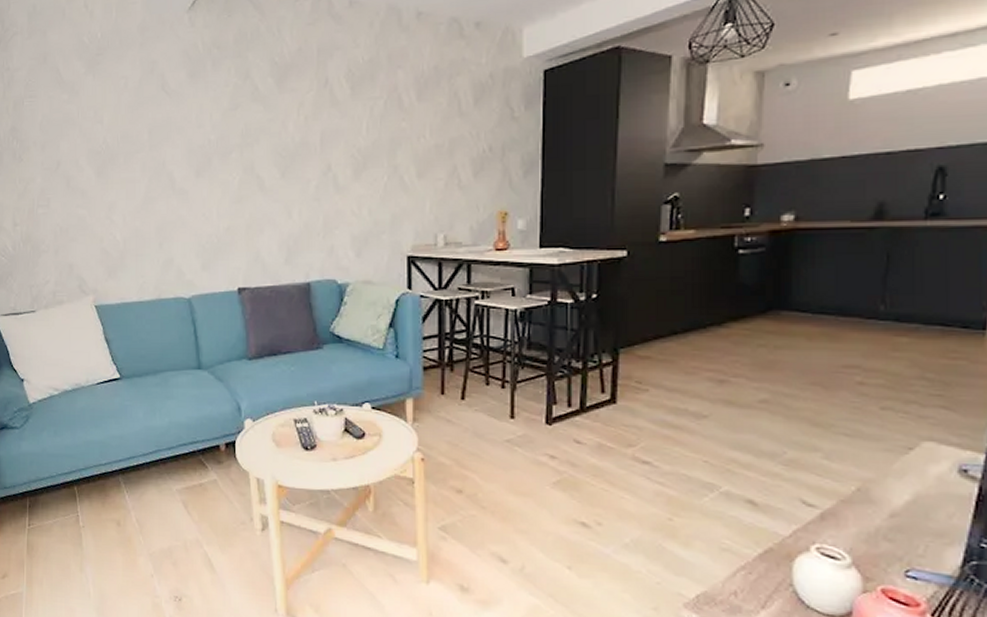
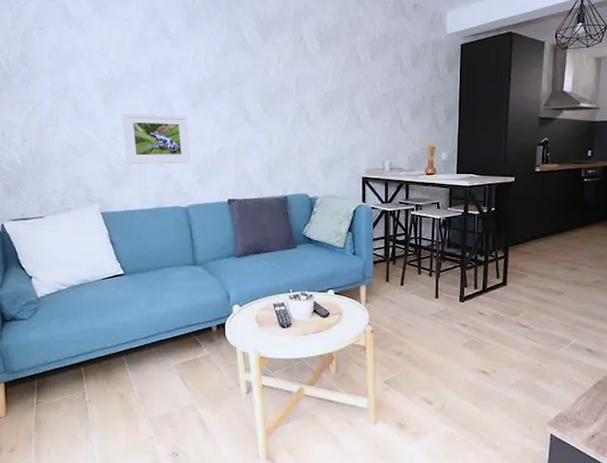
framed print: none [117,186,195,249] -> present [122,112,191,165]

